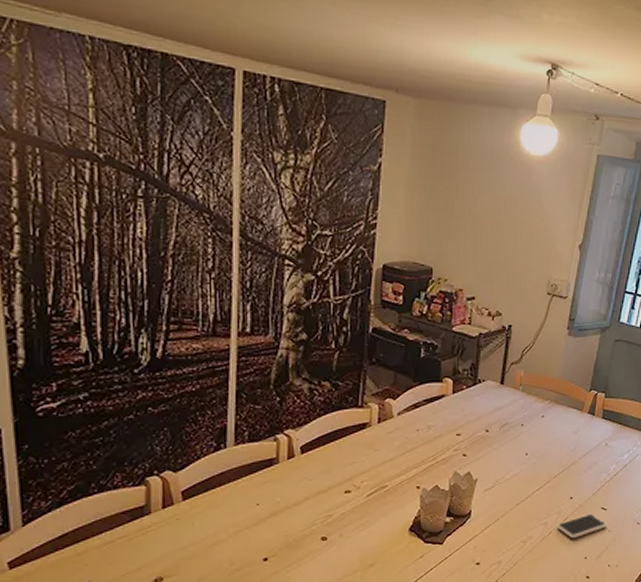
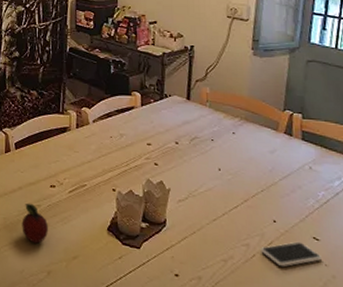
fruit: none [308,514,342,558] -> present [22,203,49,244]

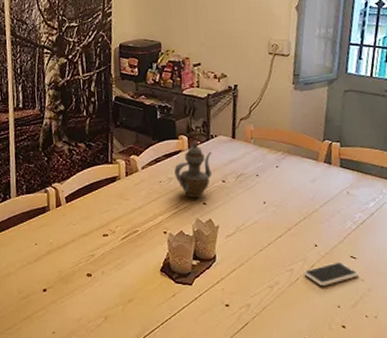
fruit: present [22,203,49,244] -> none [76,254,104,292]
teapot: none [126,98,166,158] -> present [174,141,213,199]

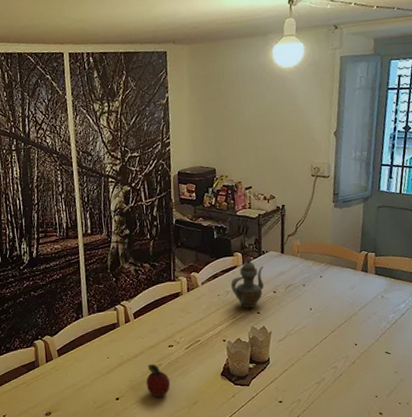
fruit: none [76,254,104,292] -> present [146,363,171,398]
smartphone: present [303,262,359,286] -> none [346,357,393,379]

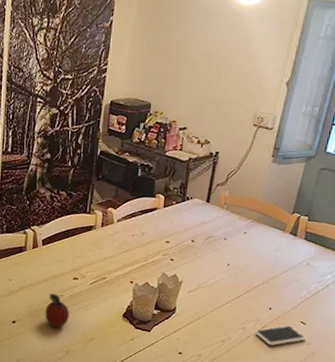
teapot: present [231,257,265,309] -> none [148,200,186,255]
smartphone: none [346,357,393,379] -> present [255,325,307,345]

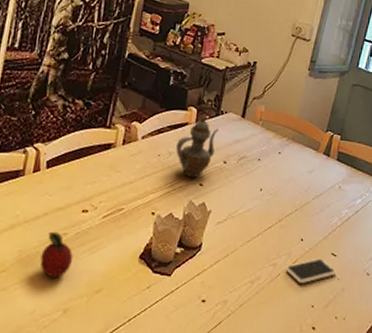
teapot: none [148,200,186,255] -> present [176,114,219,179]

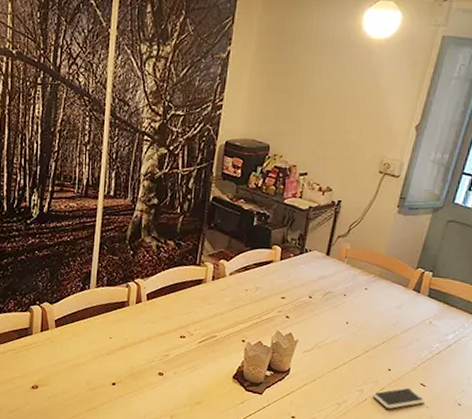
fruit: present [40,231,74,278] -> none [148,352,176,391]
teapot: present [176,114,219,179] -> none [262,253,304,311]

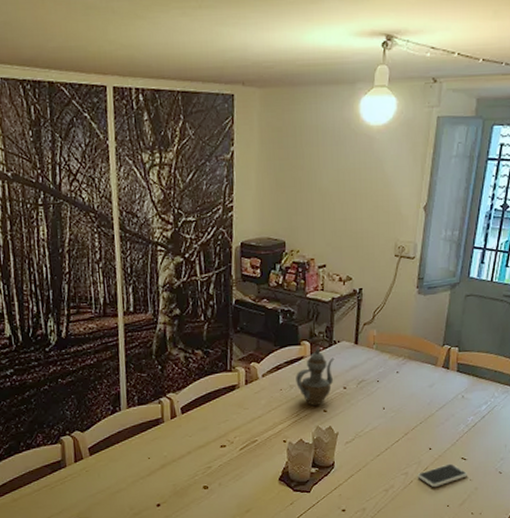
teapot: none [262,253,304,311] -> present [296,346,335,406]

